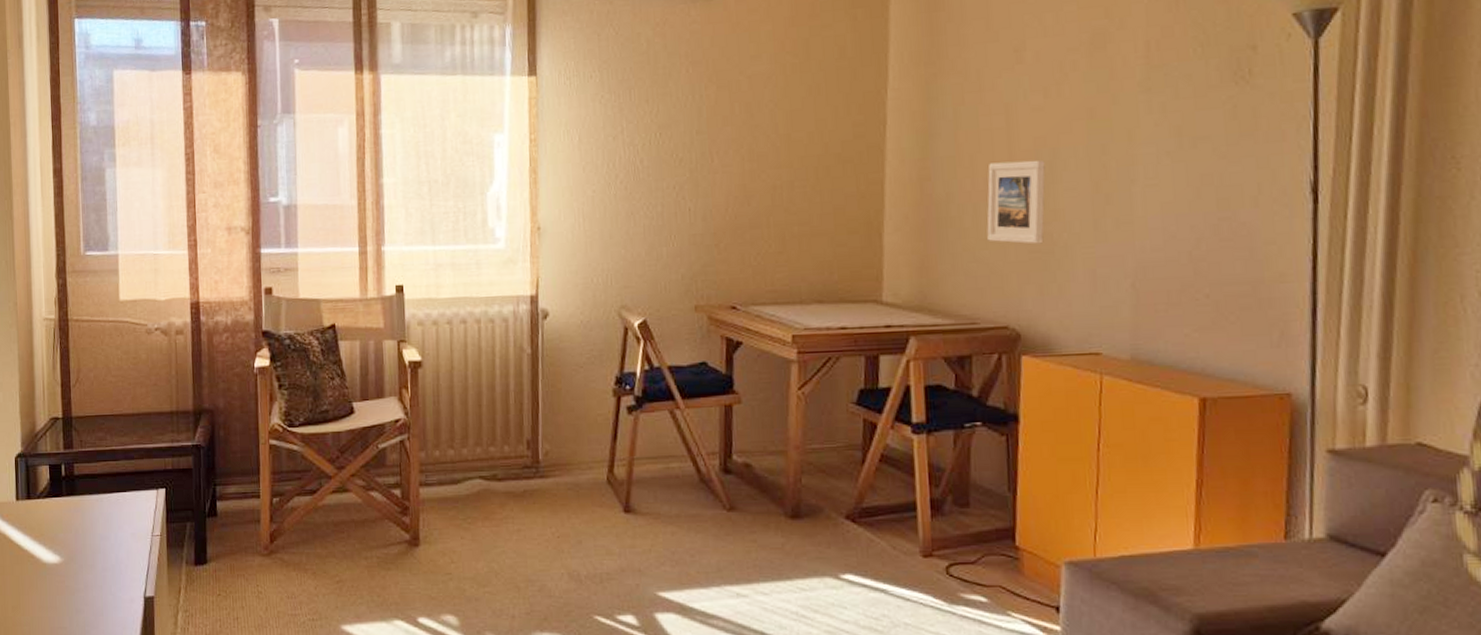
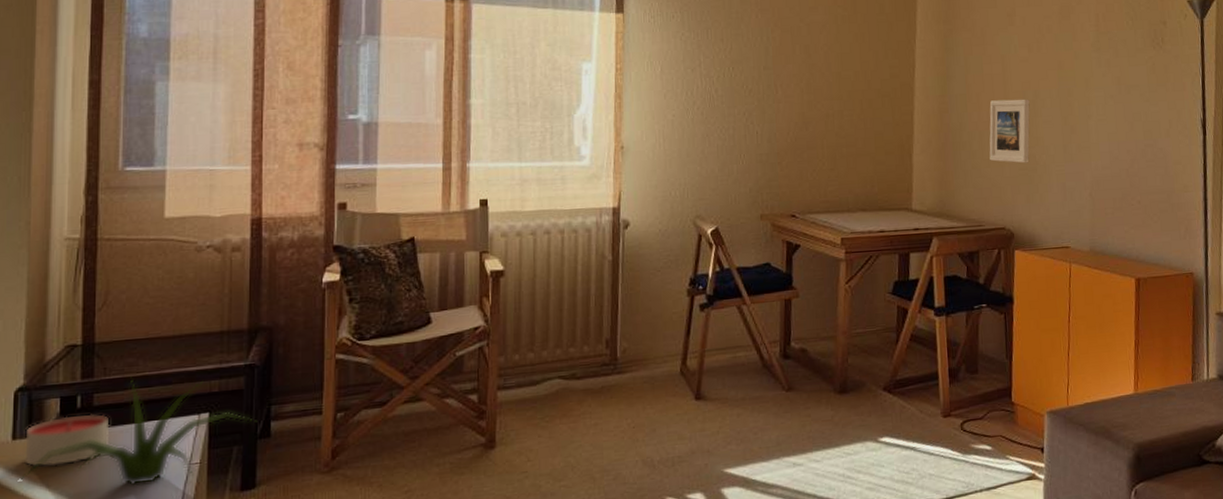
plant: none [24,450,206,551] -> present [21,377,258,486]
candle: none [26,482,89,526] -> present [26,413,110,467]

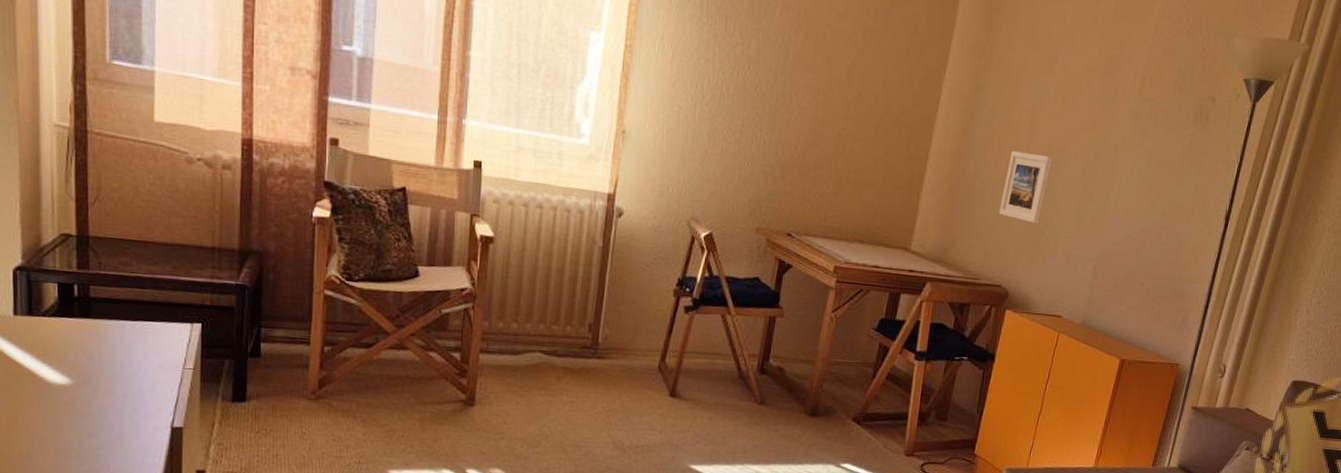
plant: present [21,377,258,486] -> none [24,275,248,380]
candle: present [26,413,110,467] -> none [27,302,107,348]

